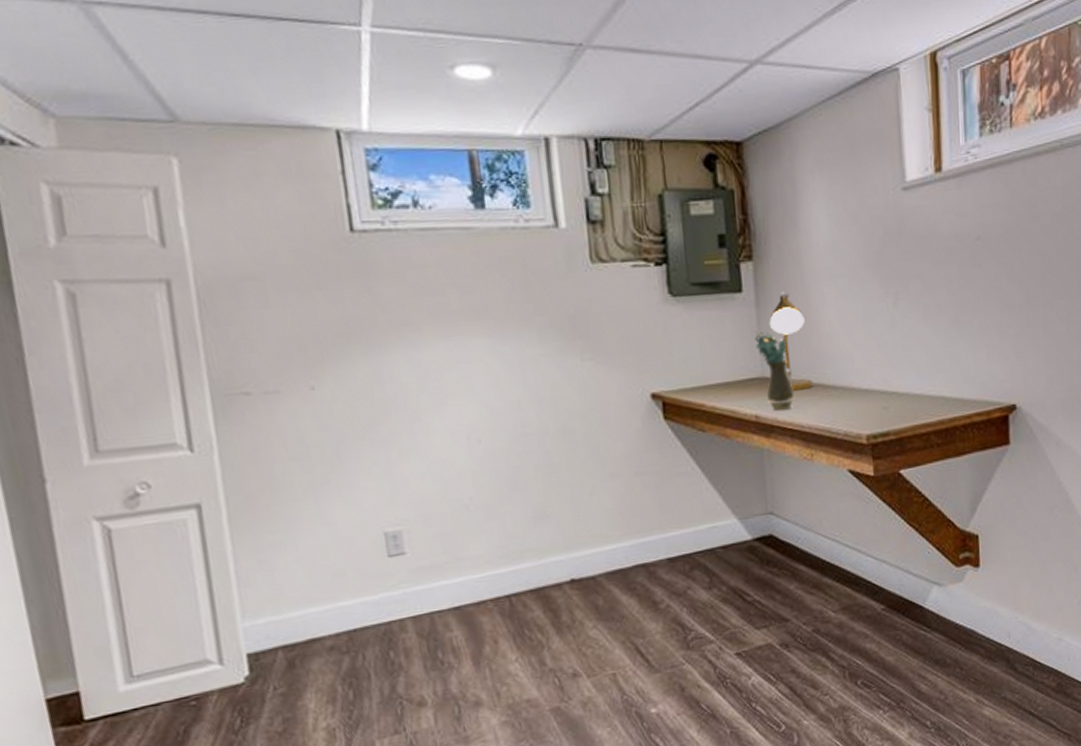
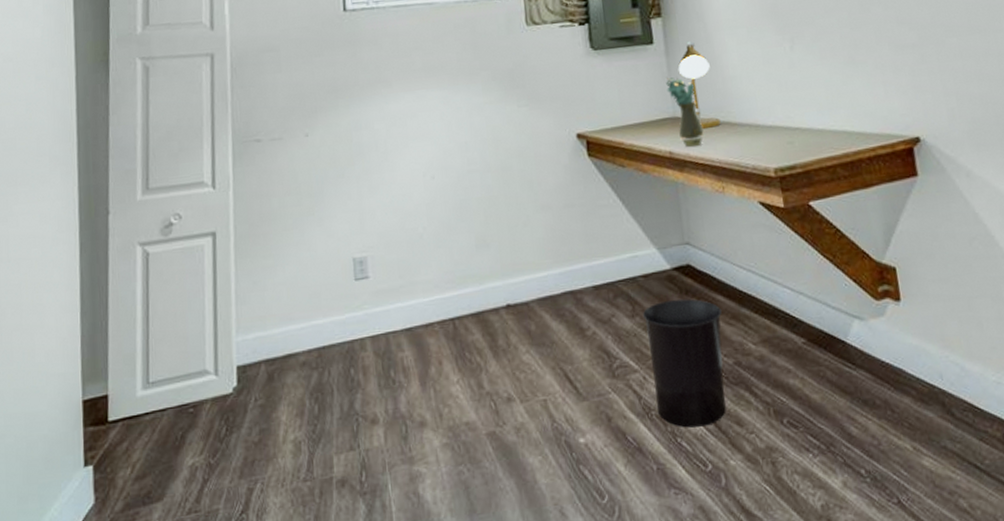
waste bin: none [721,569,803,693] -> present [643,299,726,428]

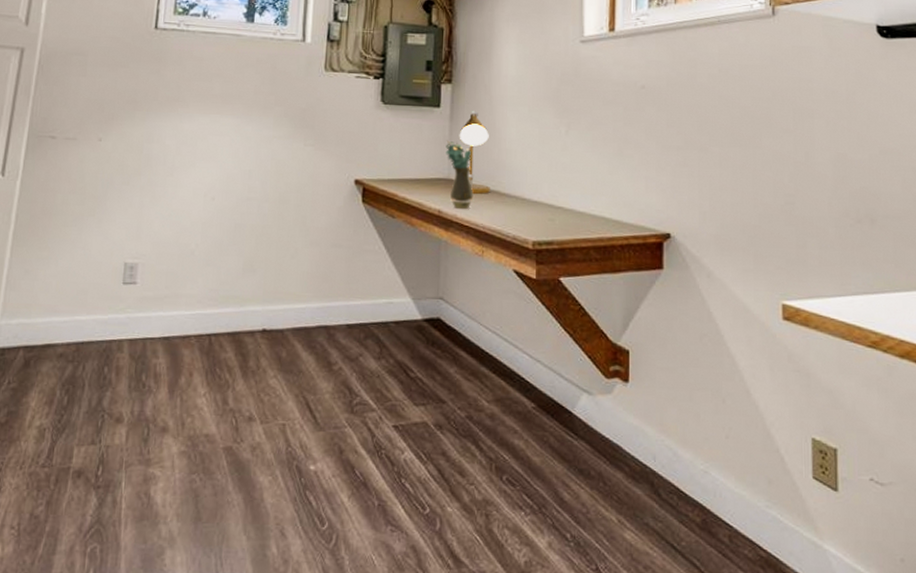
waste bin: present [643,299,726,428] -> none [387,349,462,472]

